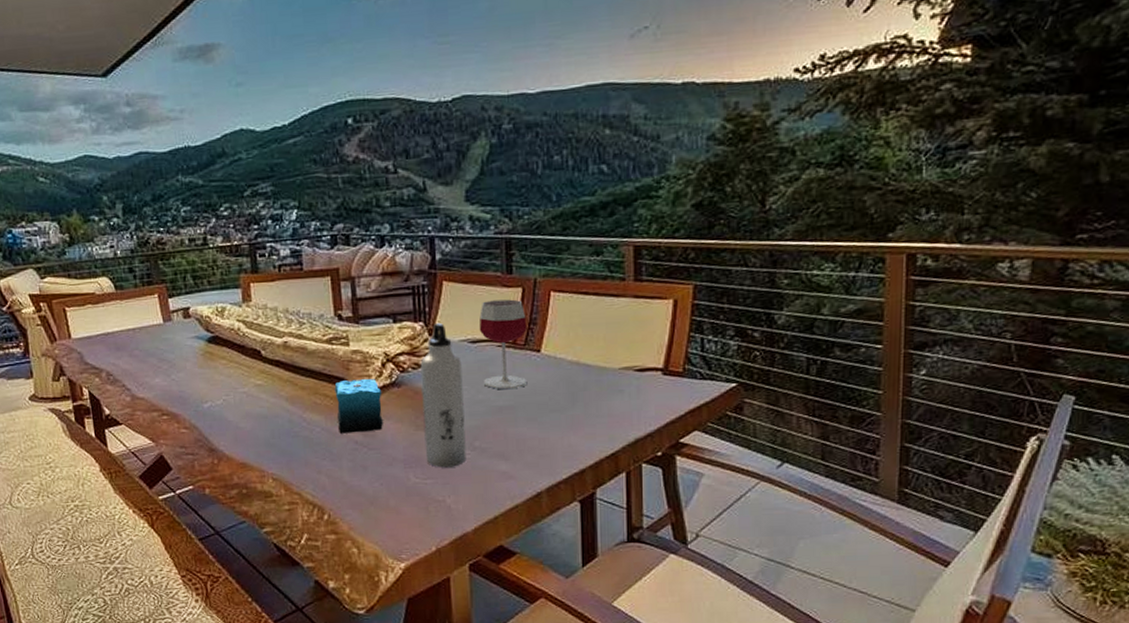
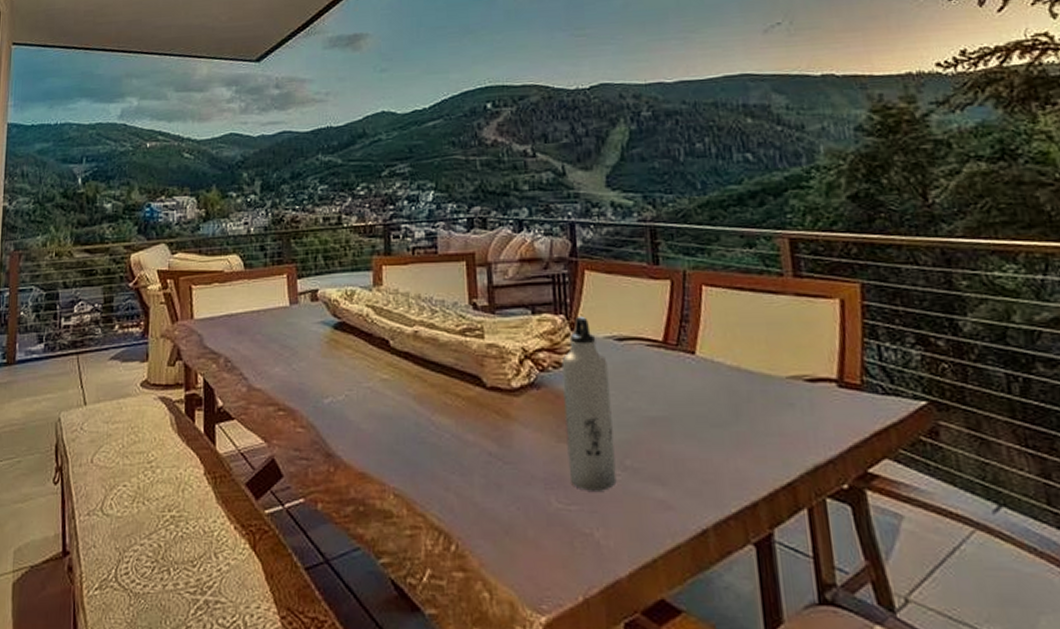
candle: present [334,378,383,434] -> none [467,377,521,442]
wineglass: present [479,299,527,390] -> none [625,292,682,397]

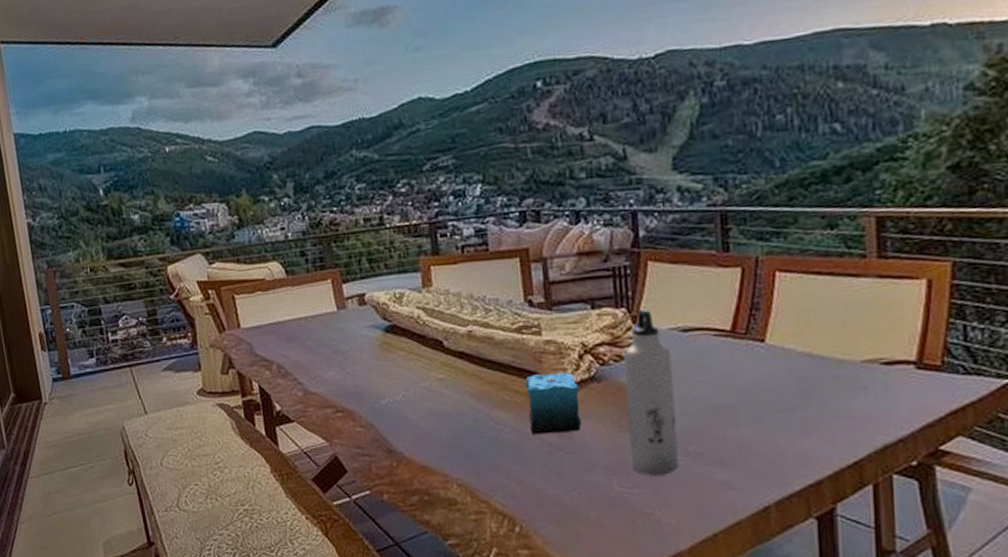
candle: none [467,377,521,442] -> present [525,372,581,435]

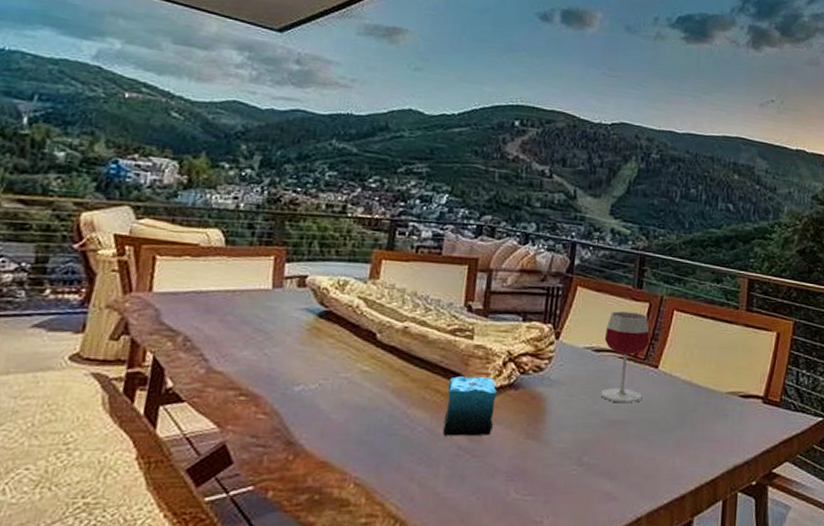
water bottle: present [623,308,679,475] -> none [530,326,583,484]
wineglass: none [690,281,749,386] -> present [601,311,650,404]

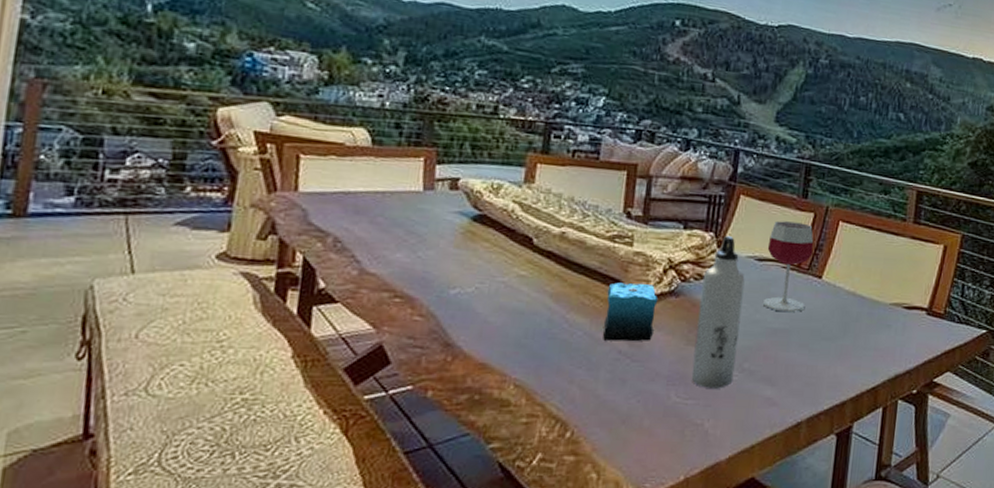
water bottle: none [530,326,583,484] -> present [691,235,745,389]

